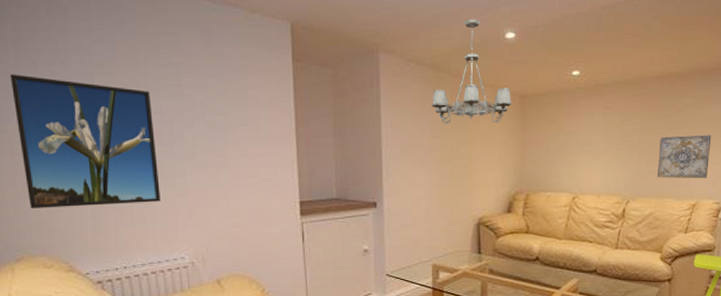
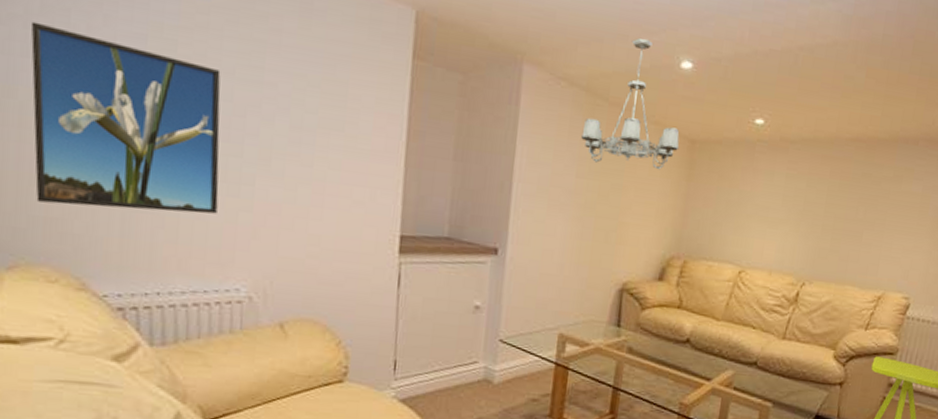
wall art: present [657,135,712,178] -> none [841,211,909,267]

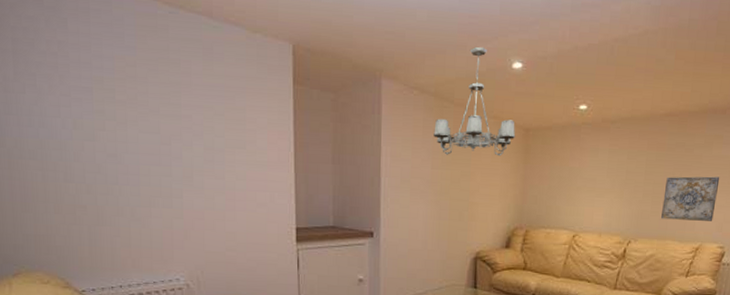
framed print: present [30,21,221,214] -> none [8,86,157,224]
wall art: none [841,211,909,267] -> present [661,176,720,221]

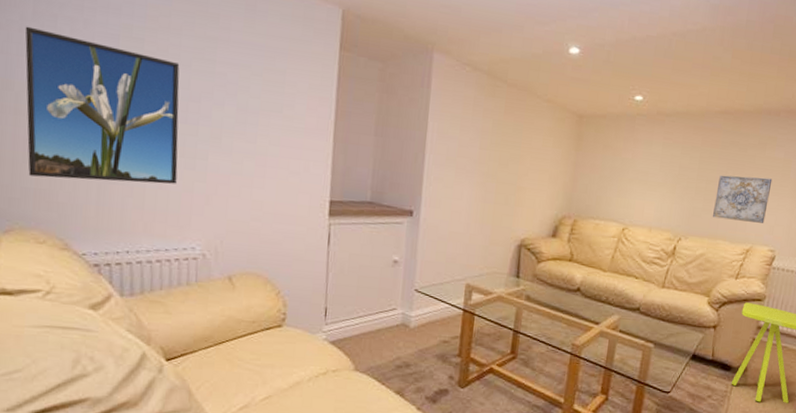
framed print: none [8,86,157,224] -> present [25,26,180,184]
chandelier: present [433,46,516,157] -> none [484,28,569,142]

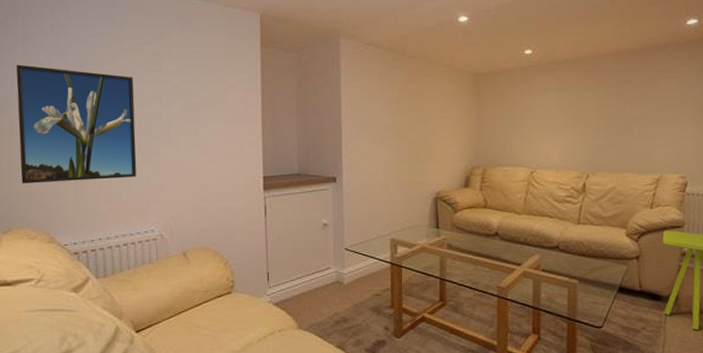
wall art: present [713,175,773,223] -> none [617,109,671,152]

